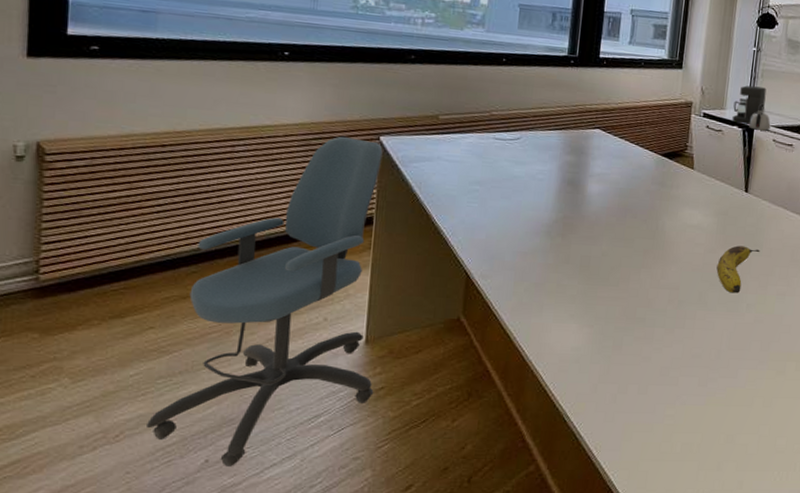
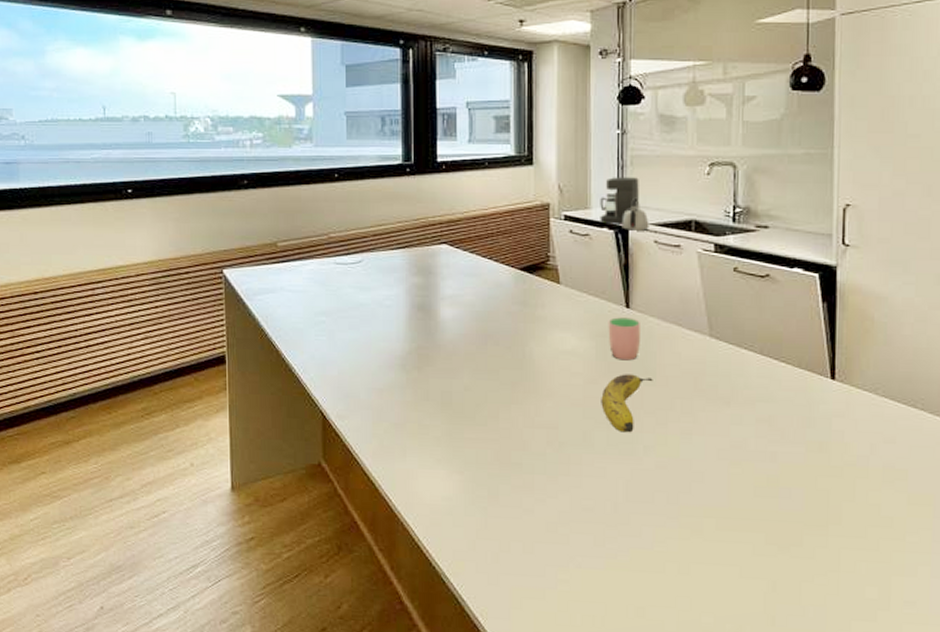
office chair: present [145,136,383,466] -> none [47,272,245,615]
cup: none [728,199,755,235] -> present [608,317,640,361]

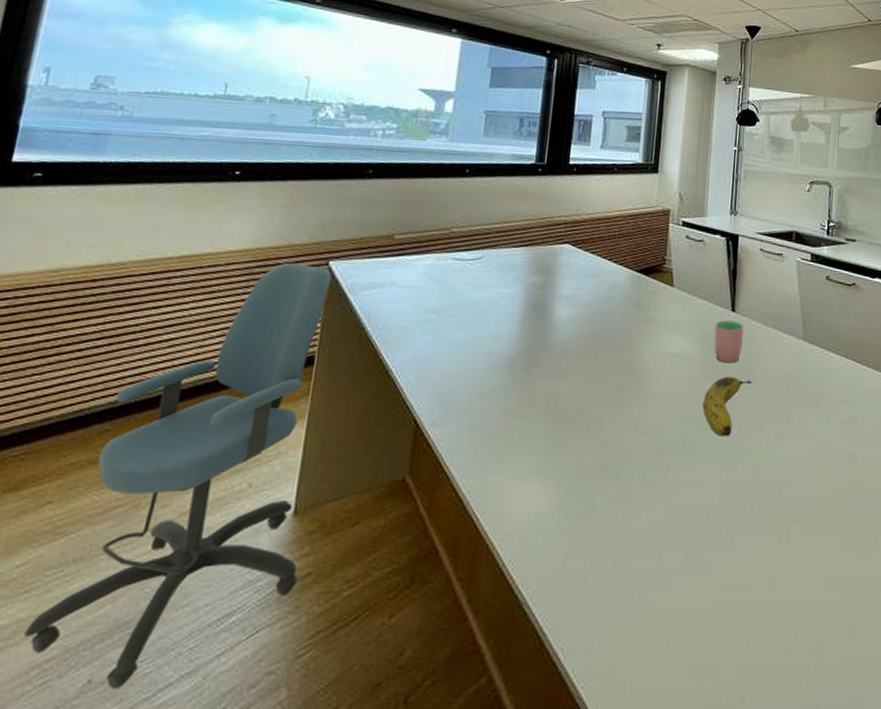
office chair: none [47,272,245,615] -> present [23,262,332,689]
coffee maker: present [600,177,639,224] -> none [714,189,750,232]
kettle: present [621,197,649,232] -> none [732,208,757,240]

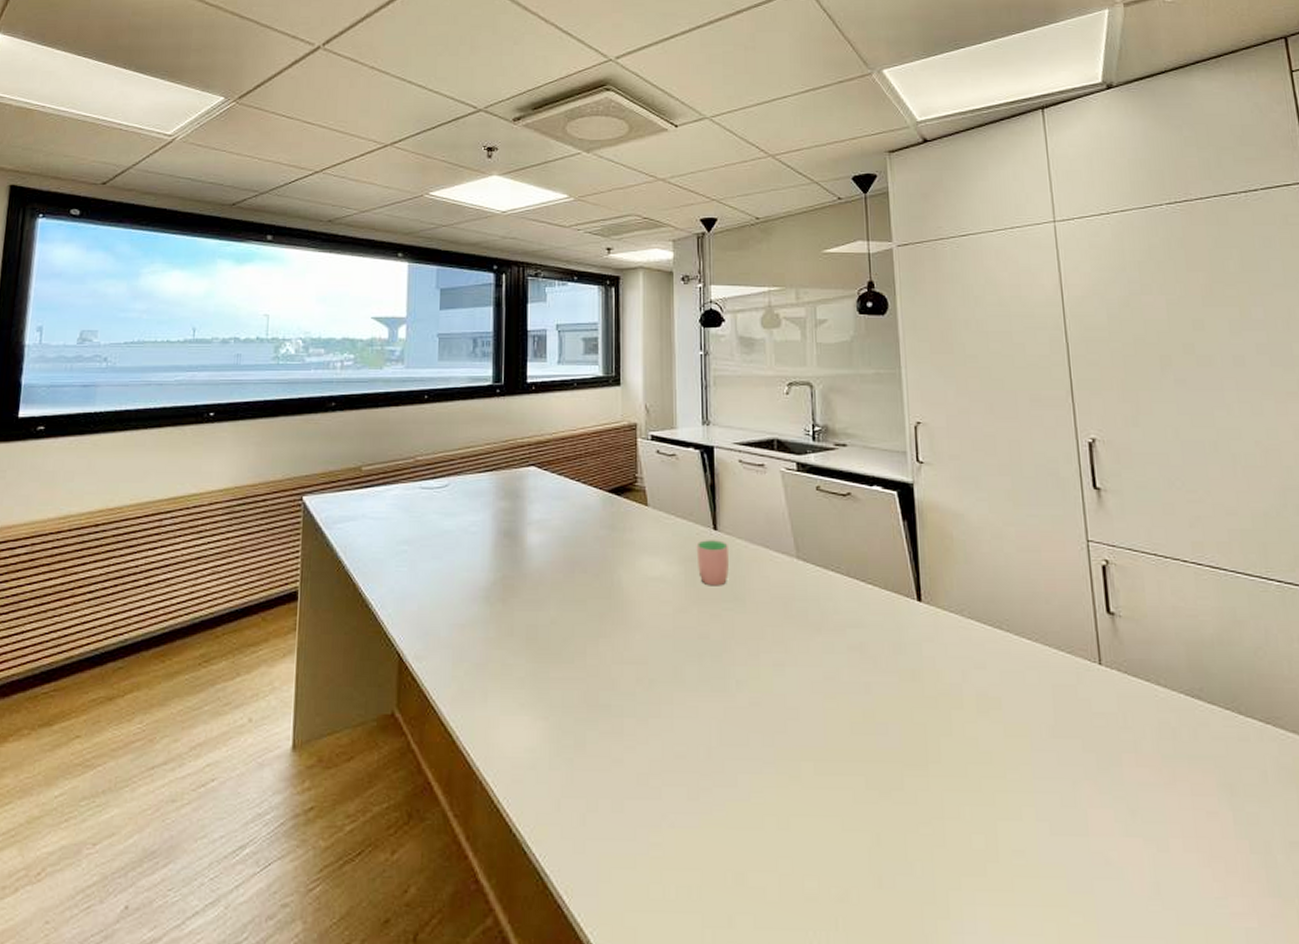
office chair: present [23,262,332,689] -> none [67,499,306,915]
fruit: present [702,376,752,437] -> none [691,601,743,666]

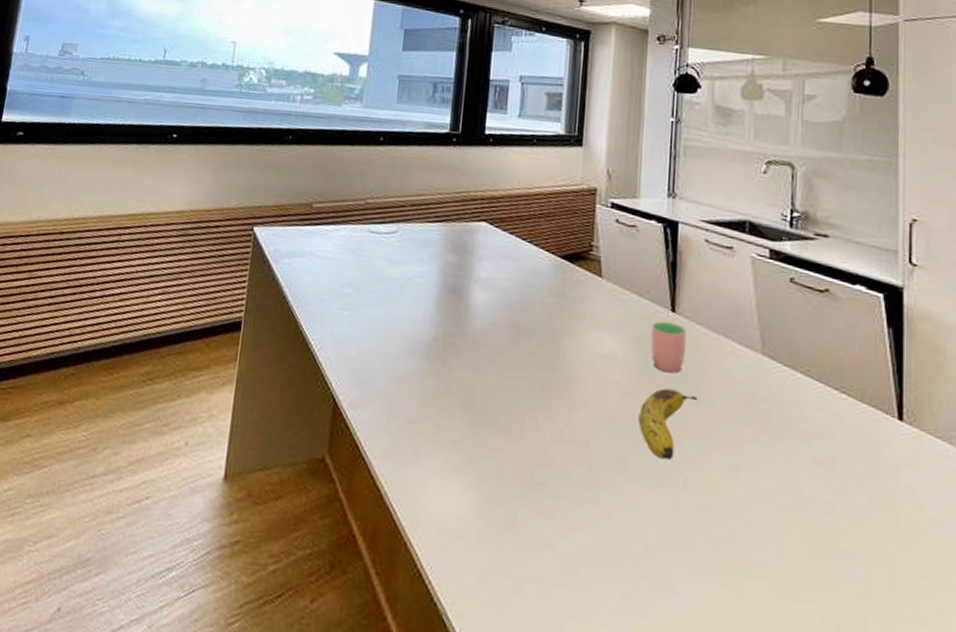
fruit: none [691,601,743,666] -> present [638,388,698,460]

